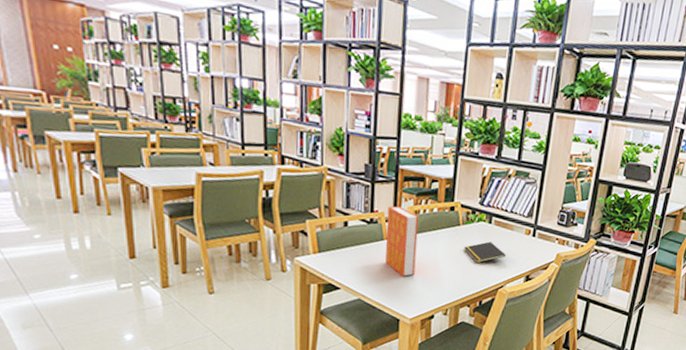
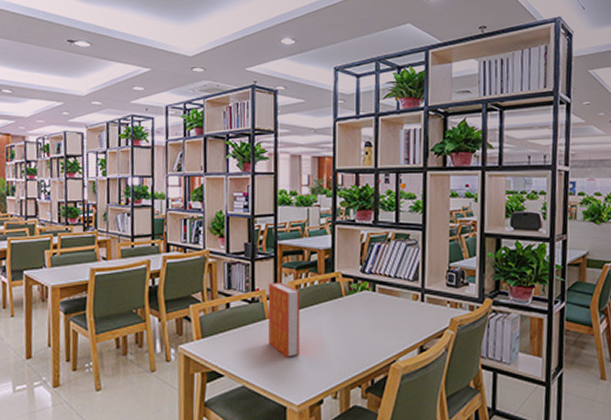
notepad: present [464,241,506,264] -> none [349,311,395,337]

